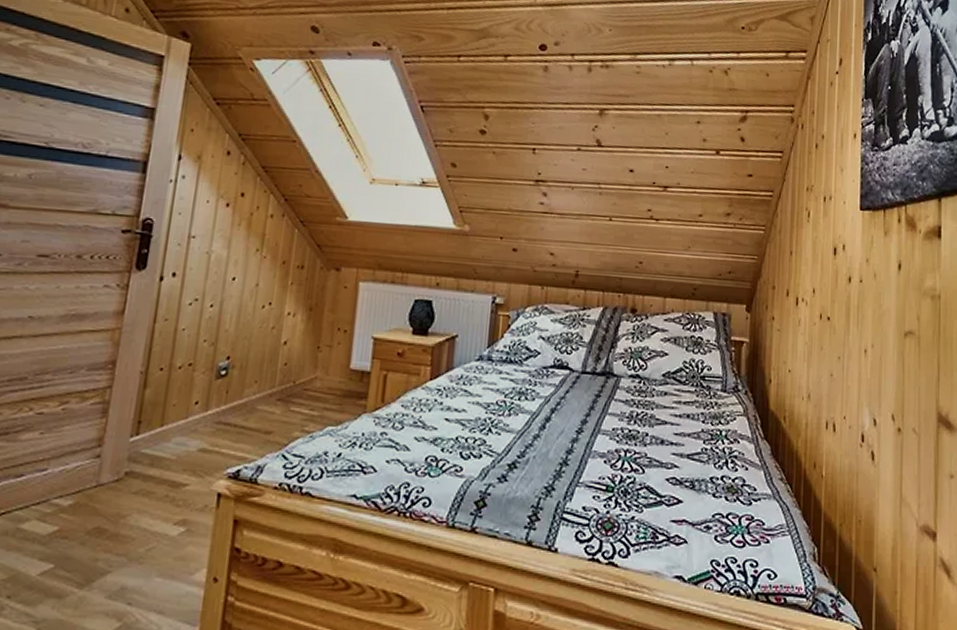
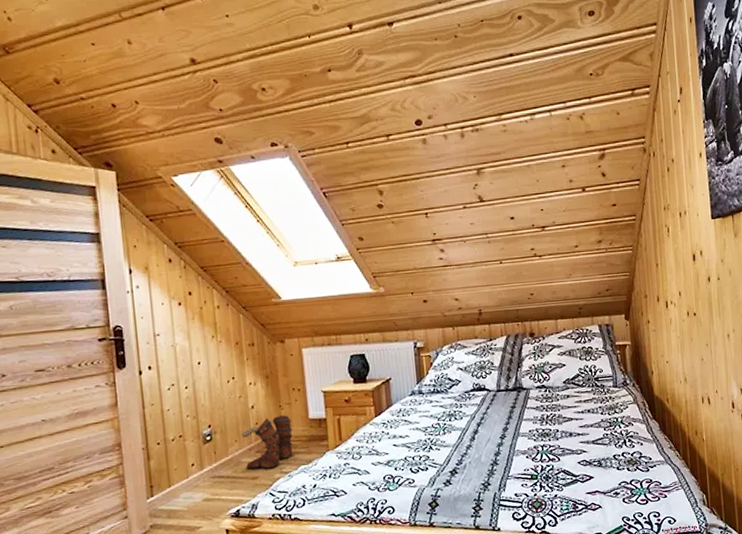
boots: none [261,359,329,424] -> present [241,415,293,470]

